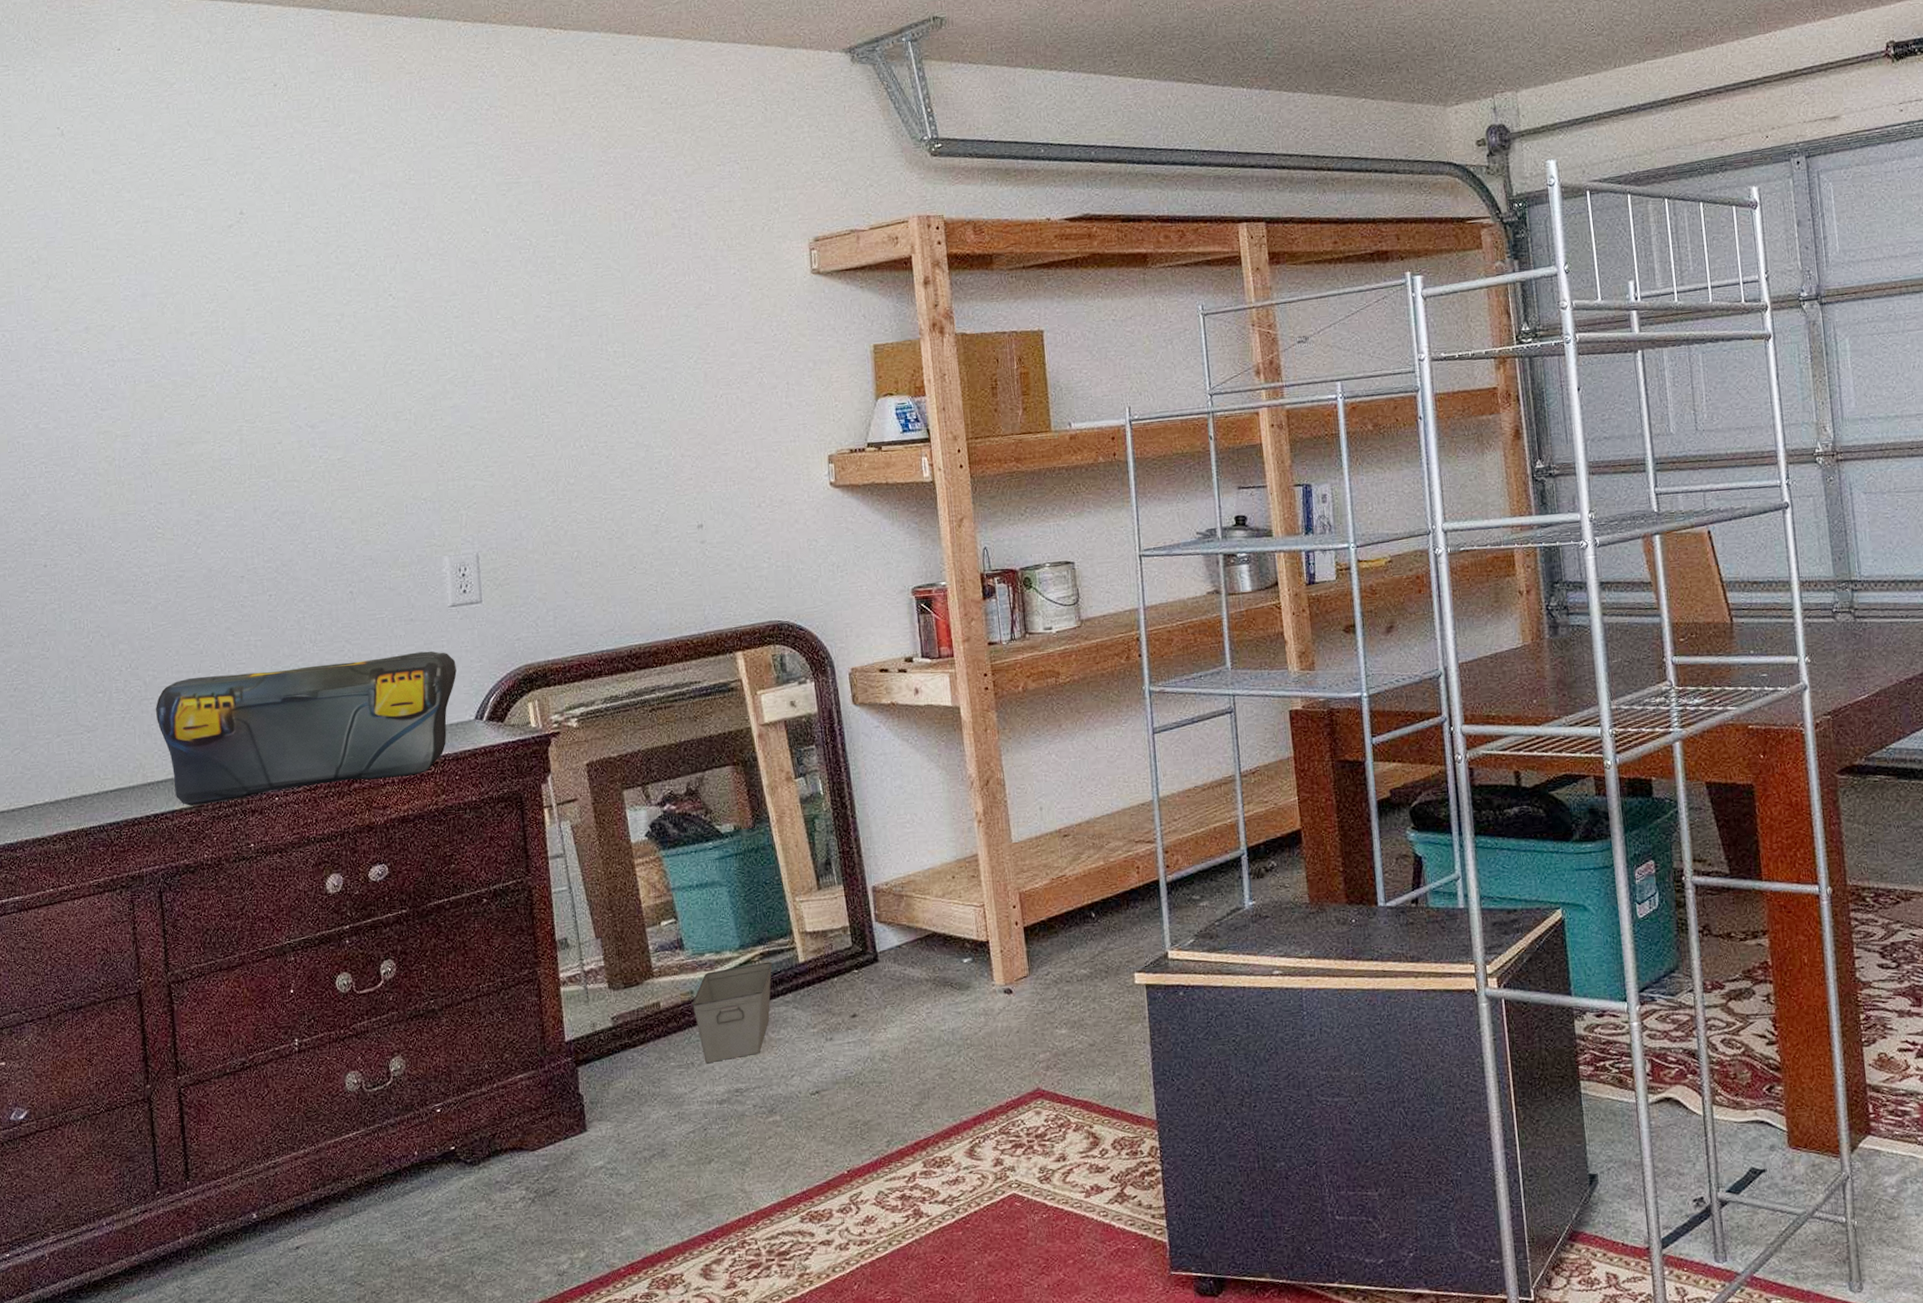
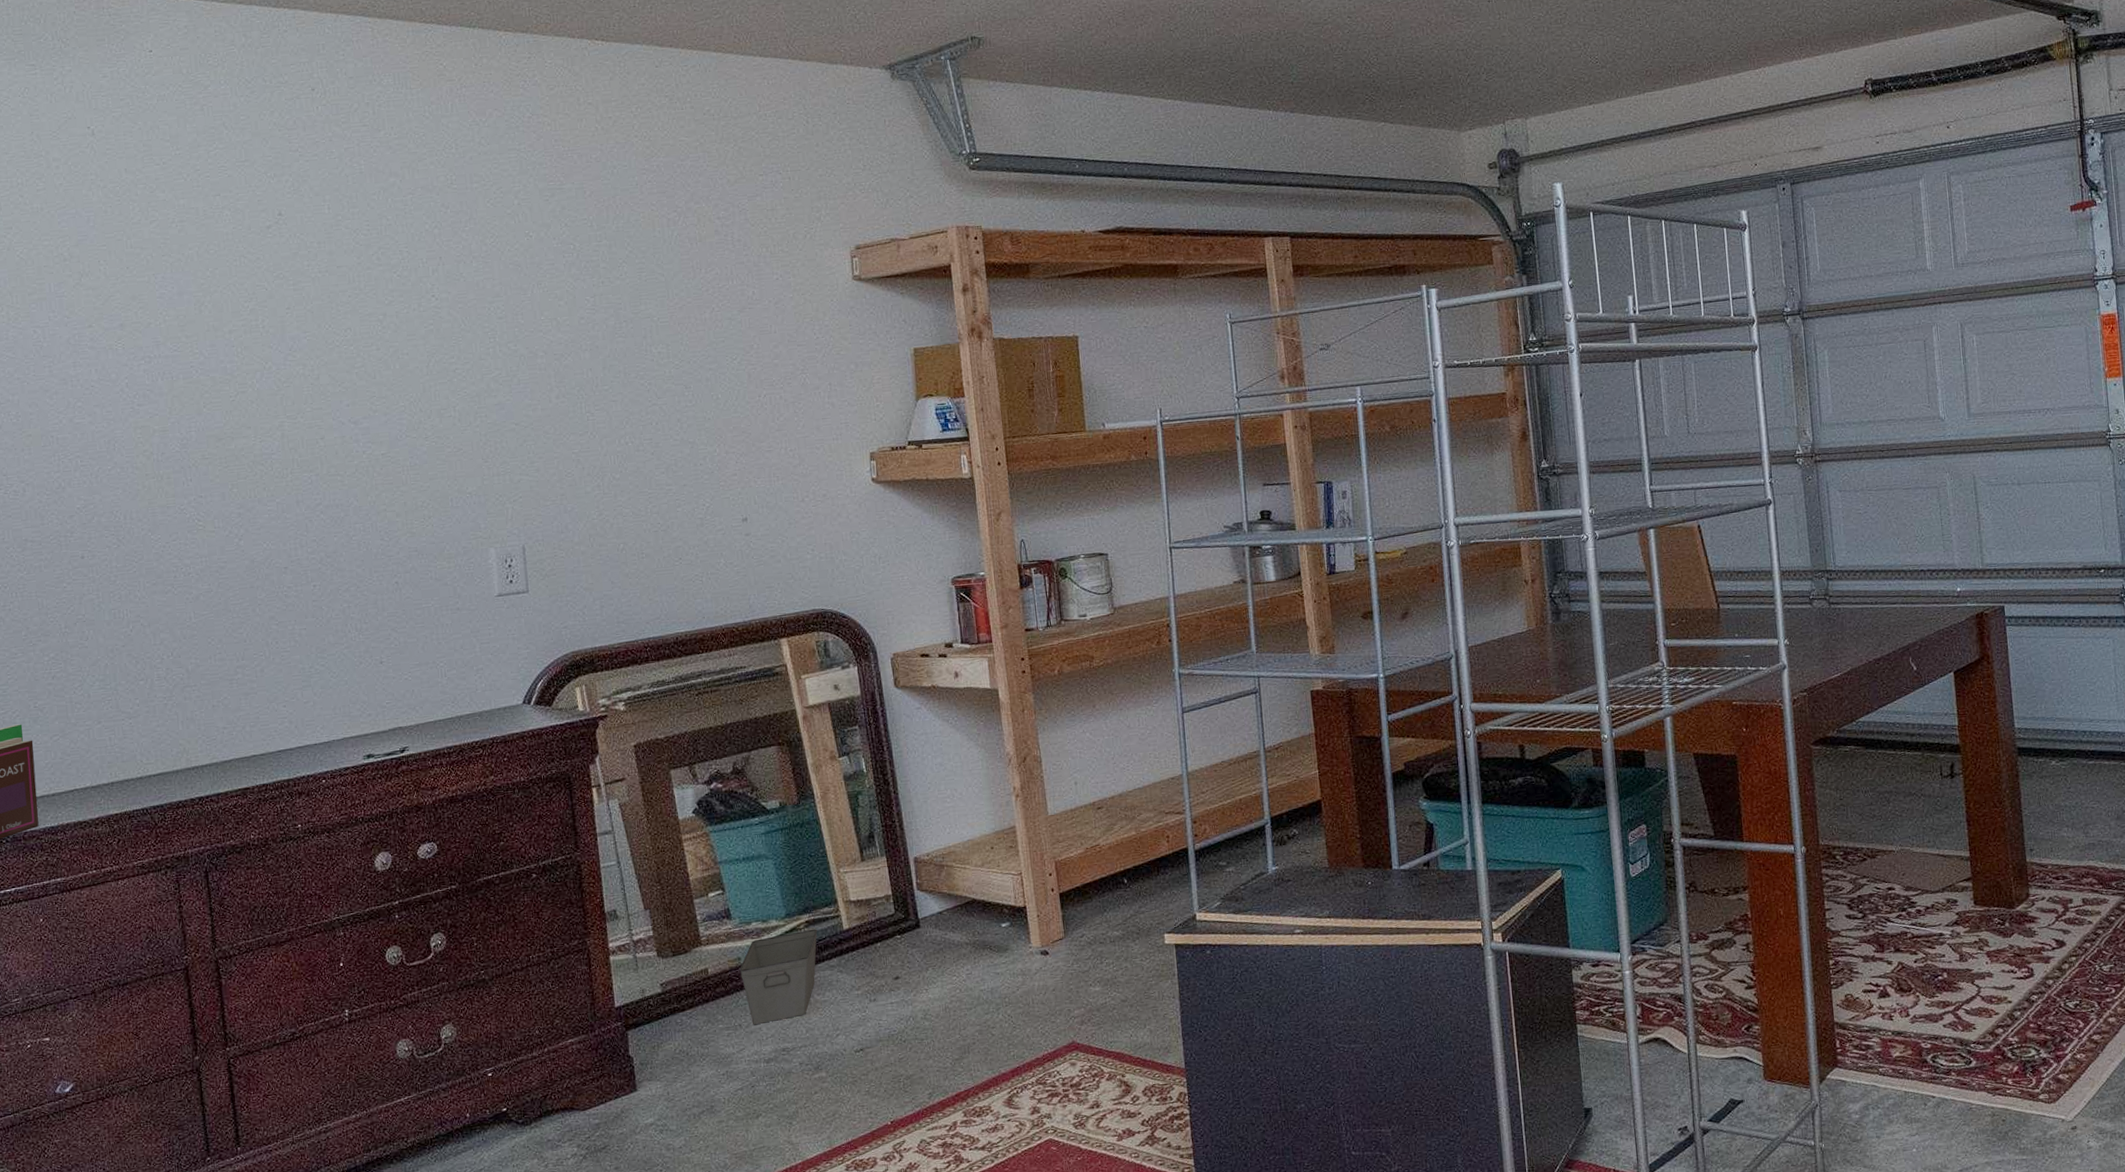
toolbox: present [156,651,457,807] -> none [199,638,504,790]

